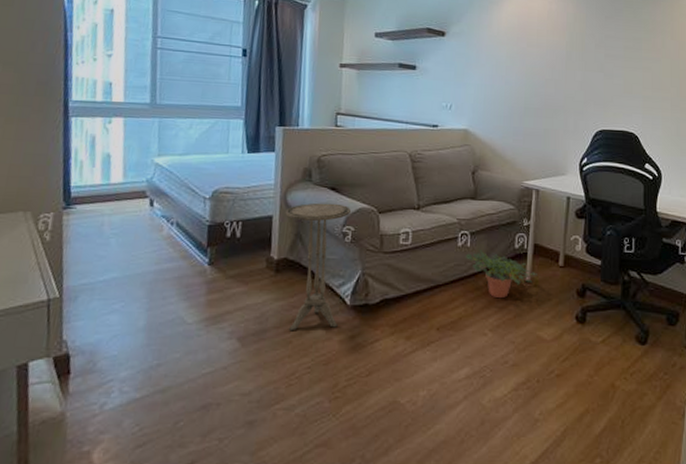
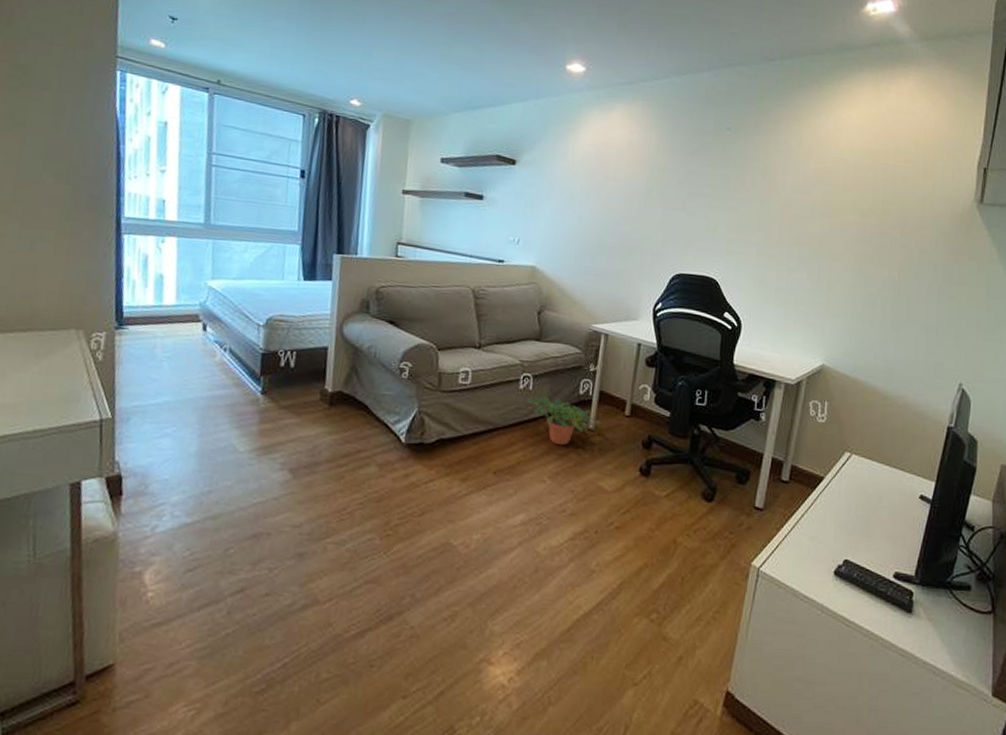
side table: present [285,203,351,331] -> none [341,336,409,466]

